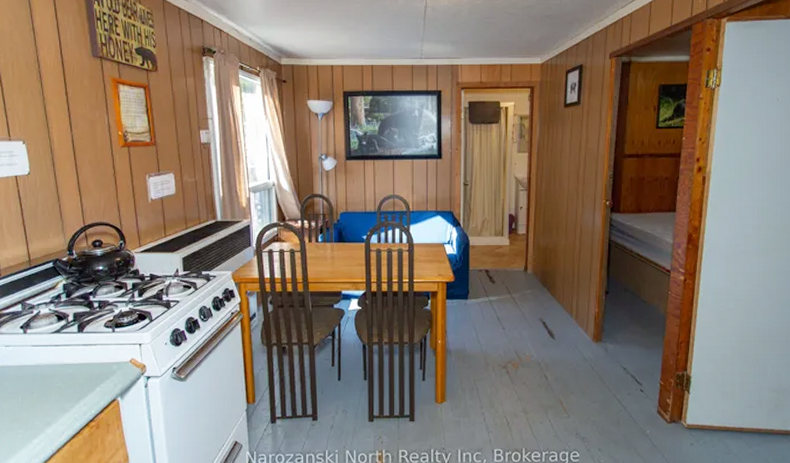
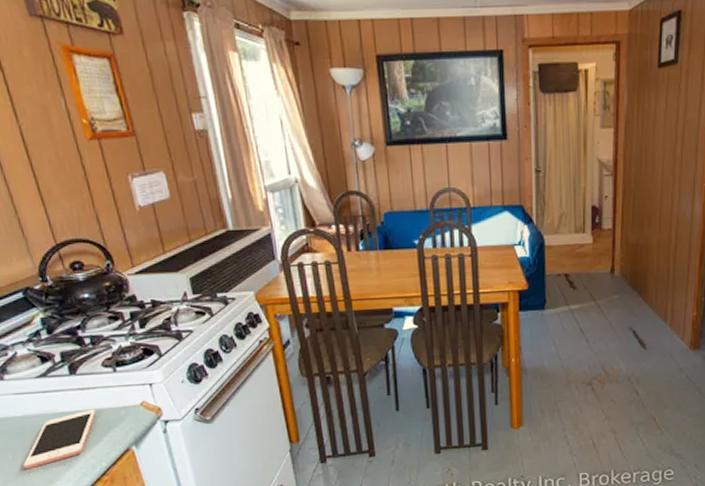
cell phone: none [29,362,94,412] -> present [23,409,97,470]

